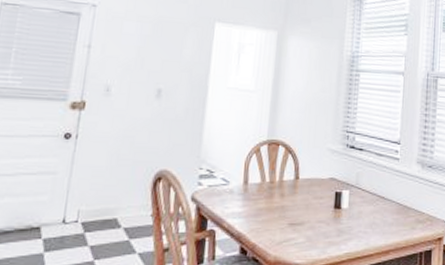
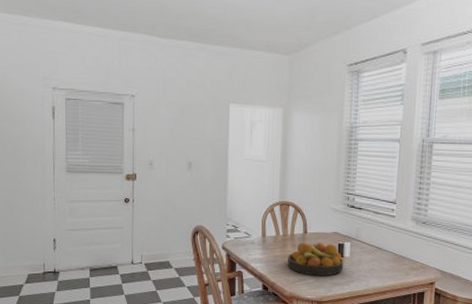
fruit bowl: none [273,190,341,234] -> present [287,242,344,276]

